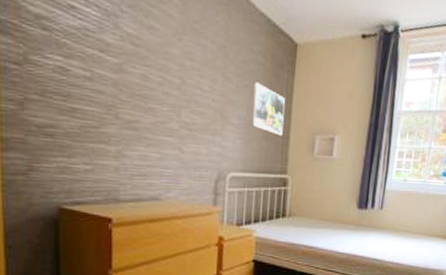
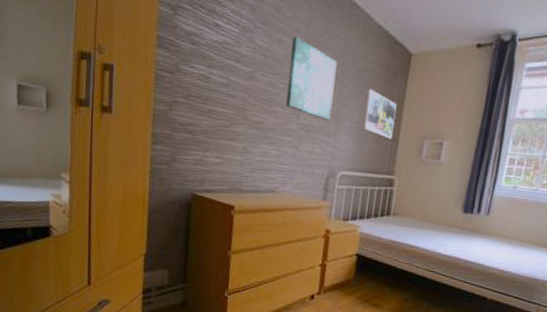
wall art: none [163,23,218,118] -> present [285,37,337,121]

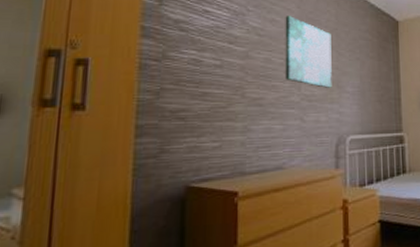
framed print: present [362,89,397,139] -> none [364,55,394,98]

